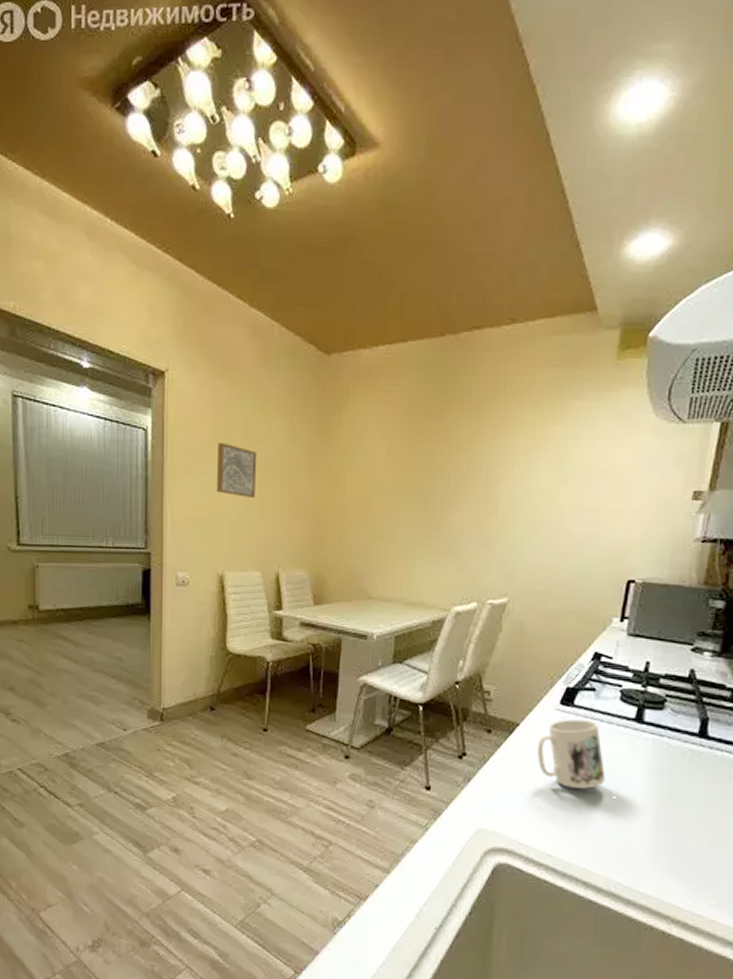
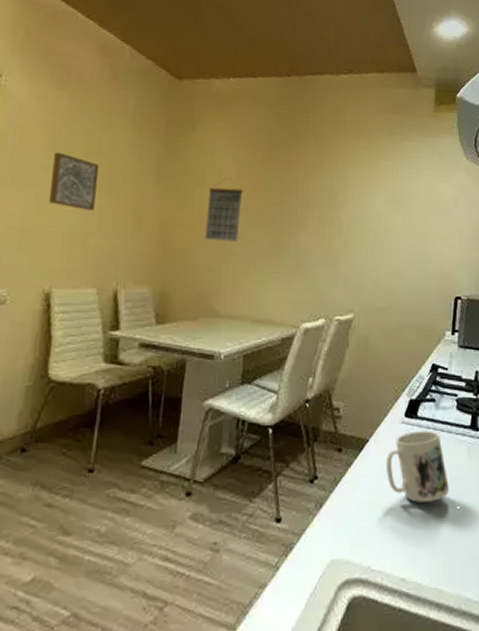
calendar: none [357,466,394,524] -> present [205,185,243,242]

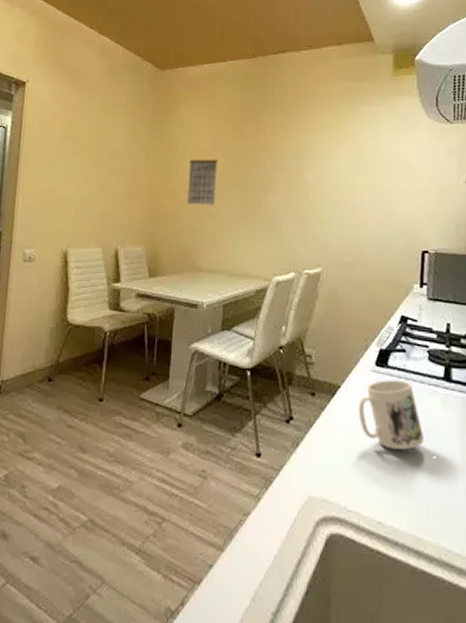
wall art: present [48,152,100,210] -> none [64,138,102,184]

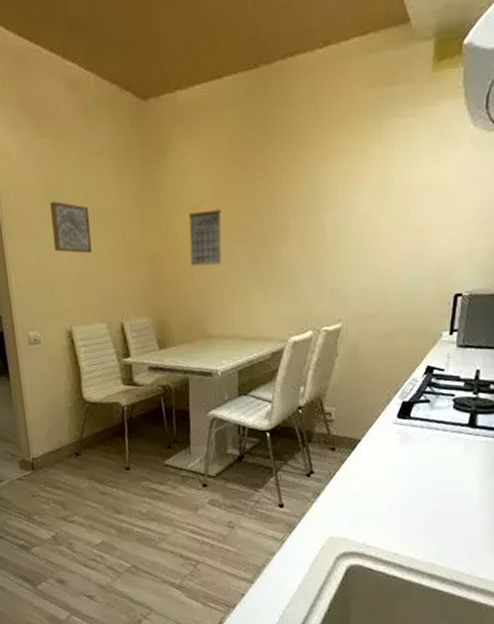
wall art: none [64,138,102,184] -> present [50,201,92,253]
mug: present [359,380,424,450] -> none [379,430,443,493]

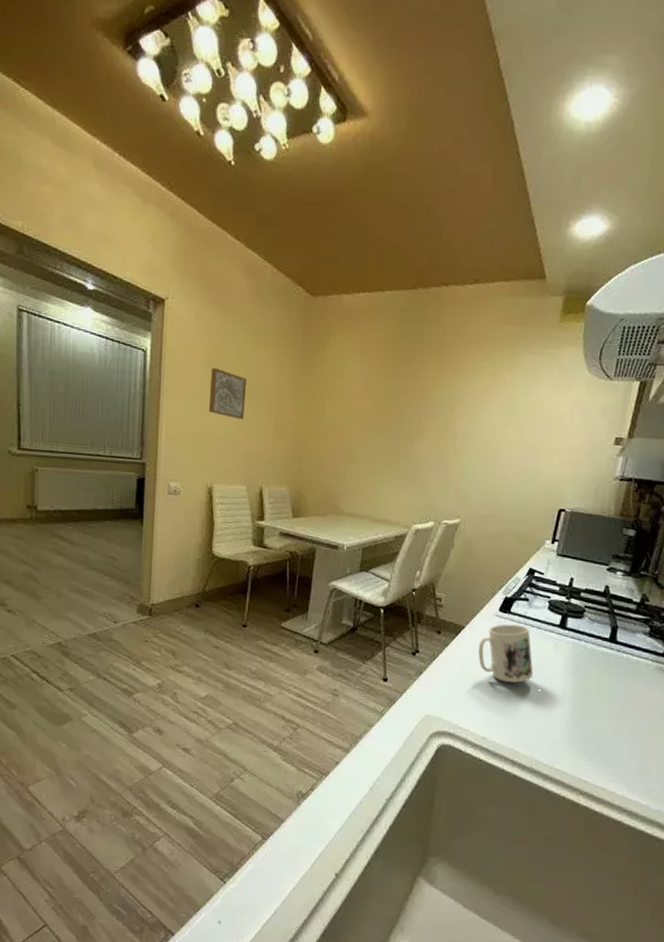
calendar: present [189,209,222,267] -> none [333,398,368,450]
mug: none [379,430,443,493] -> present [478,624,533,683]

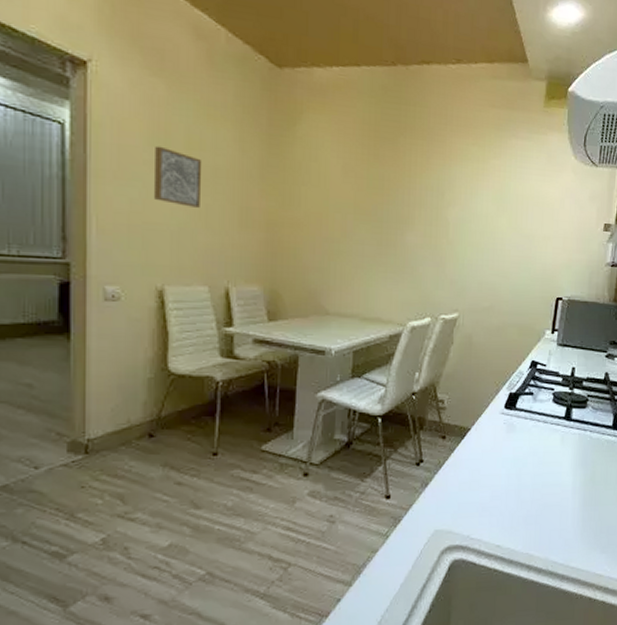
mug: present [478,624,533,683] -> none [486,421,542,483]

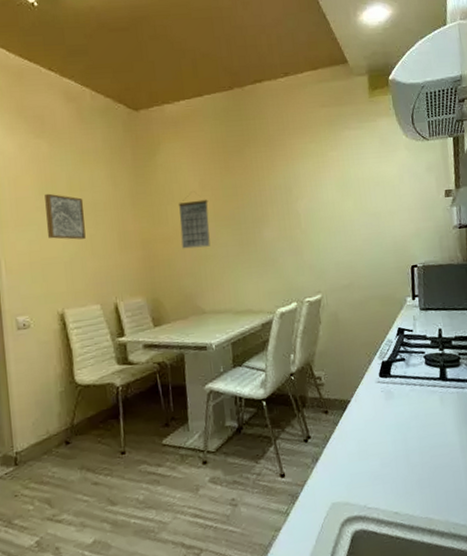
calendar: none [313,183,350,241] -> present [179,199,211,249]

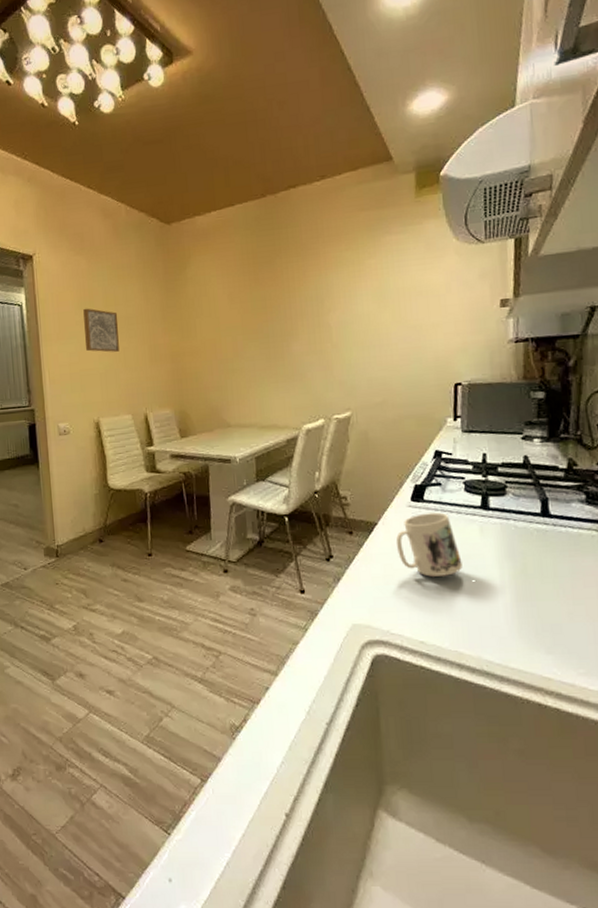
calendar: present [179,199,211,249] -> none [207,312,237,363]
mug: none [368,386,427,448] -> present [396,512,462,577]

